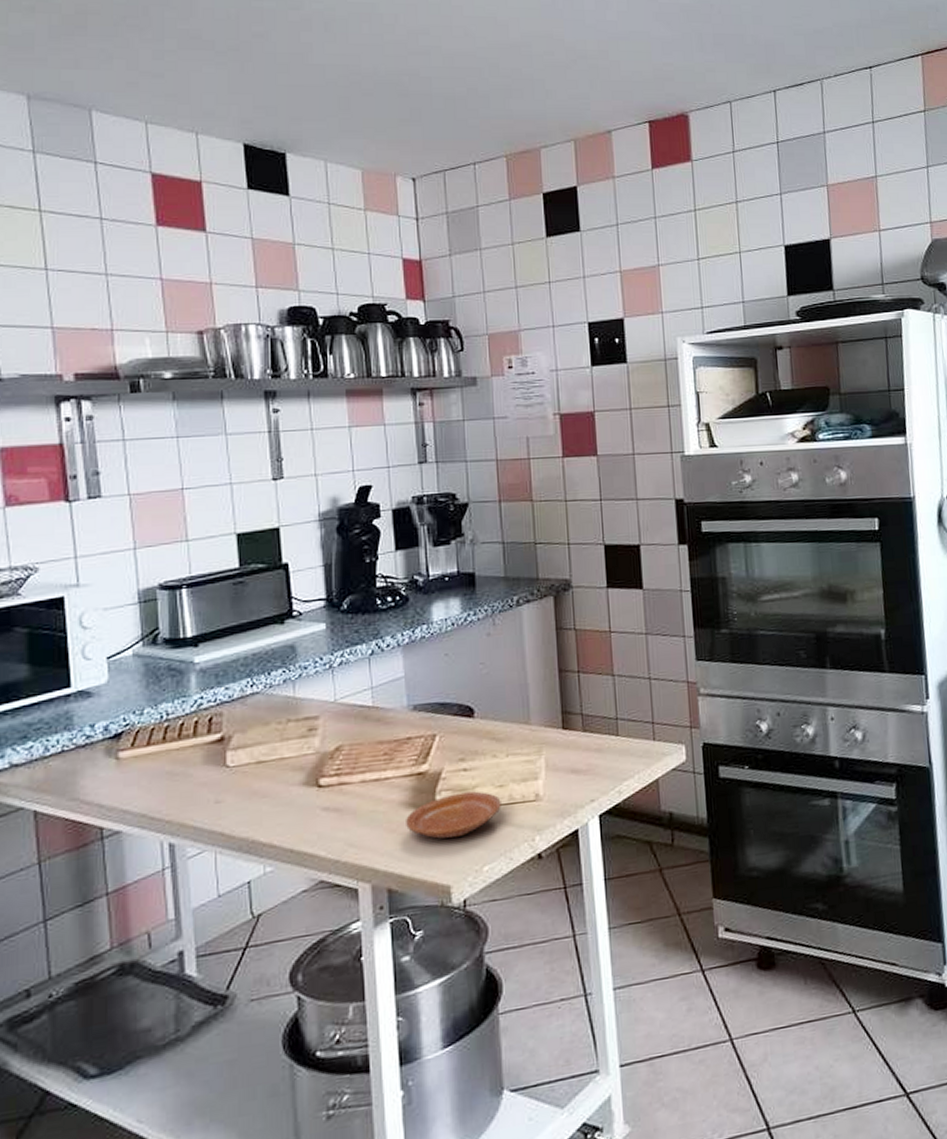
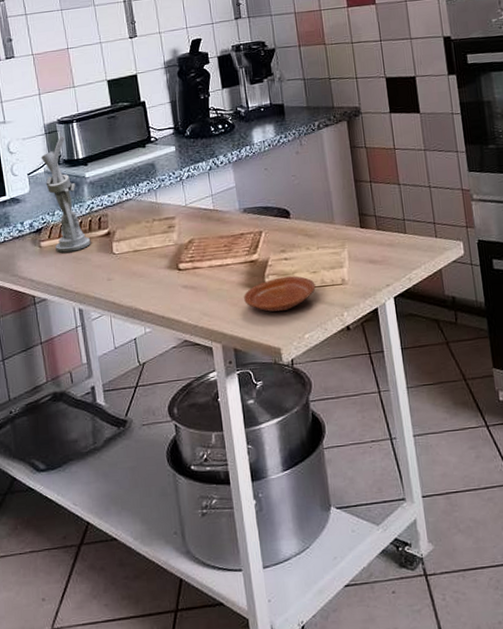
utensil holder: none [129,606,195,767] -> present [41,136,91,253]

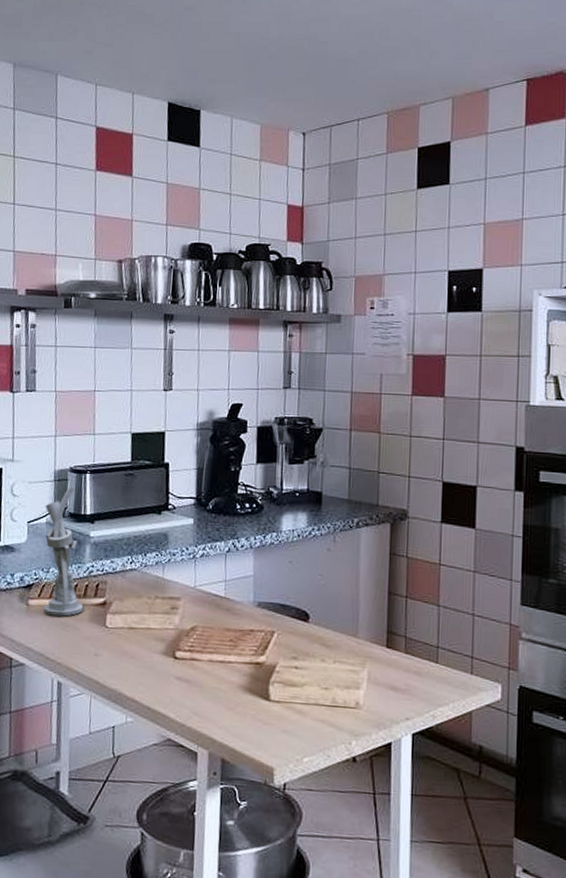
plate: present [244,276,316,312] -> none [242,687,325,726]

